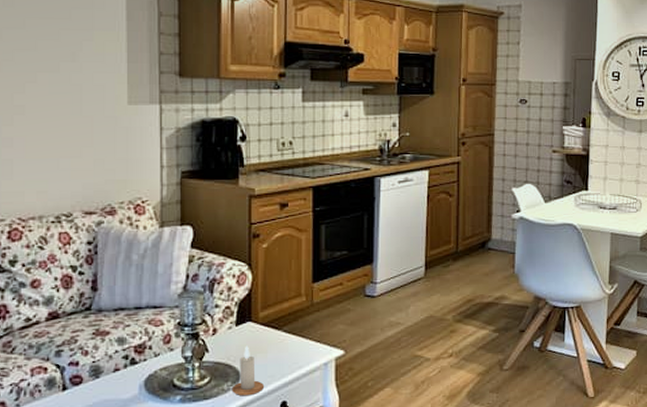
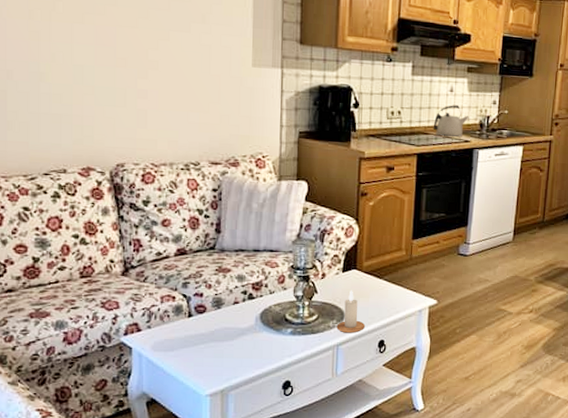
kettle: none [328,131,368,166] -> present [433,105,469,138]

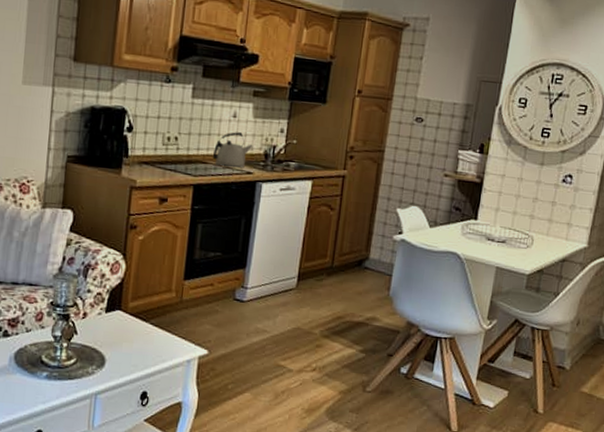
candle: present [336,290,365,333] -> none [95,333,127,382]

